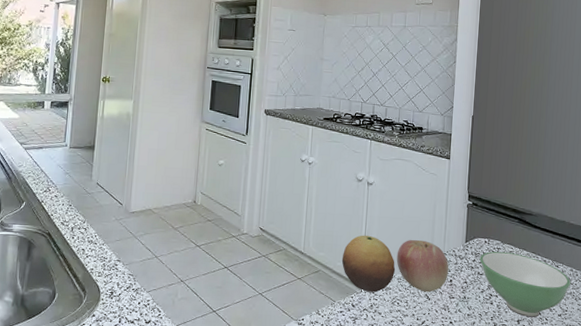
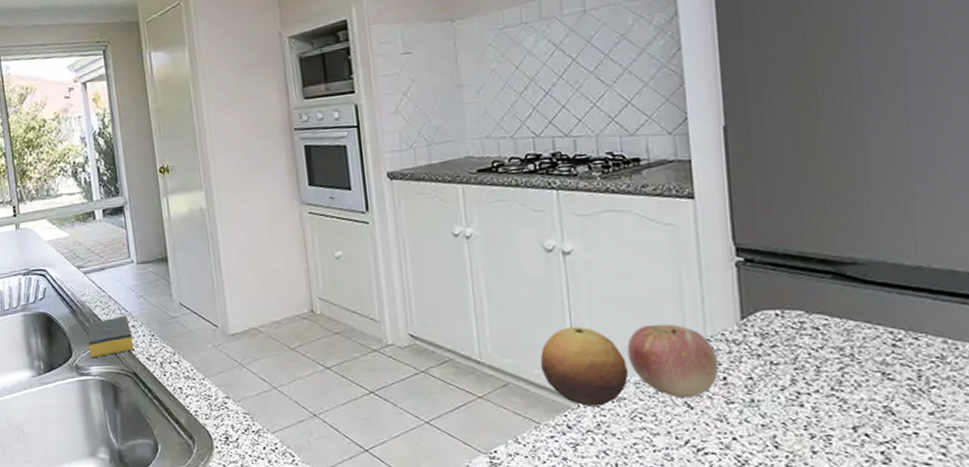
sponge: none [15,187,54,218] -> present [87,315,133,359]
bowl: present [479,251,571,317] -> none [769,325,946,421]

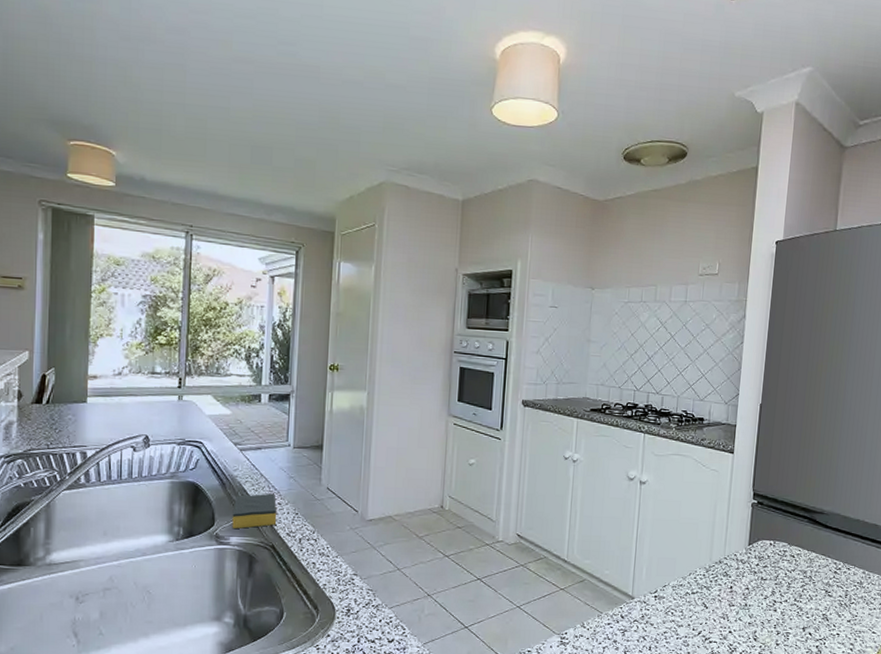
fruit: present [540,326,629,406] -> none [610,539,670,602]
apple: present [627,324,719,399] -> none [671,543,730,601]

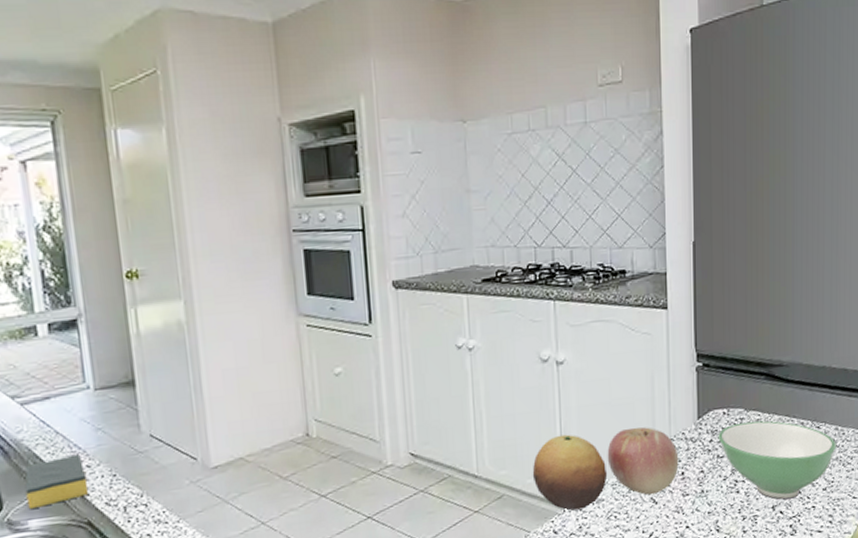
fruit: none [610,539,670,602] -> present [532,434,608,511]
apple: none [671,543,730,601] -> present [607,427,679,495]
bowl: none [763,554,863,624] -> present [718,420,836,500]

